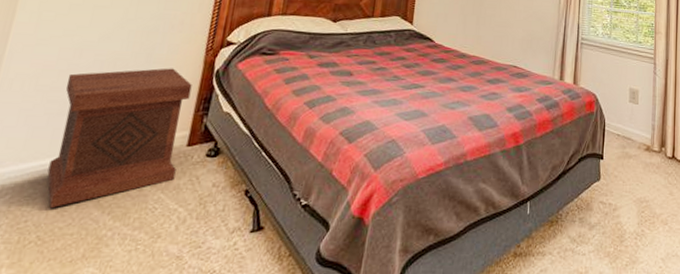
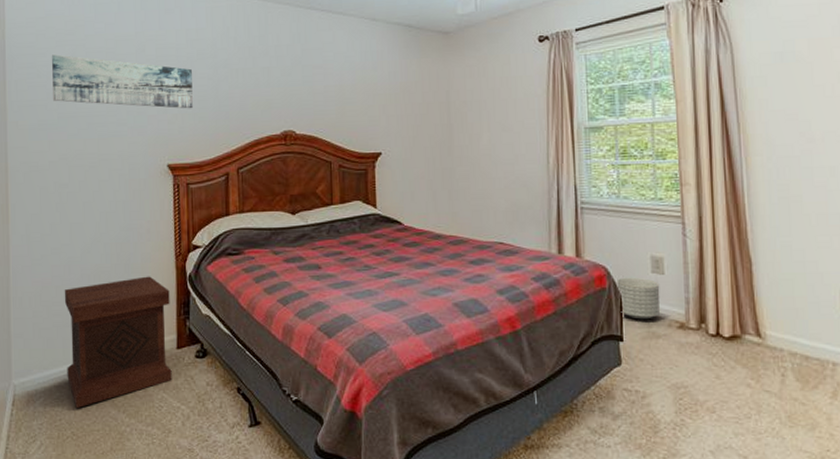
planter: none [602,104,634,142] -> present [616,277,661,320]

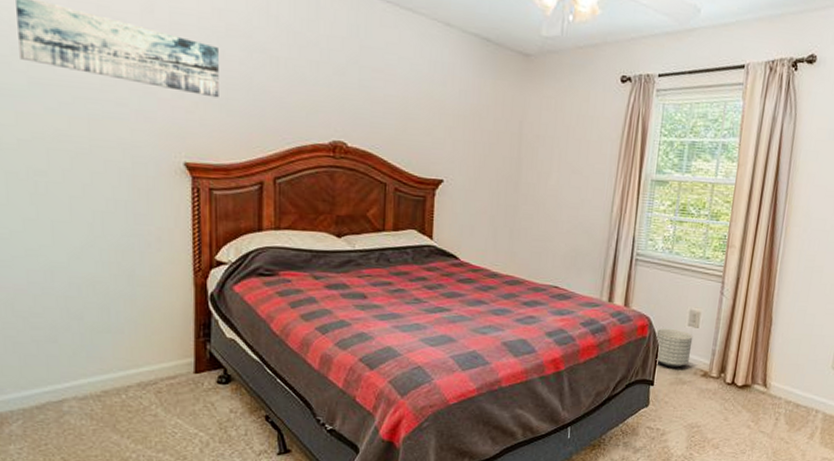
side table: present [64,276,172,408] -> none [45,291,188,432]

